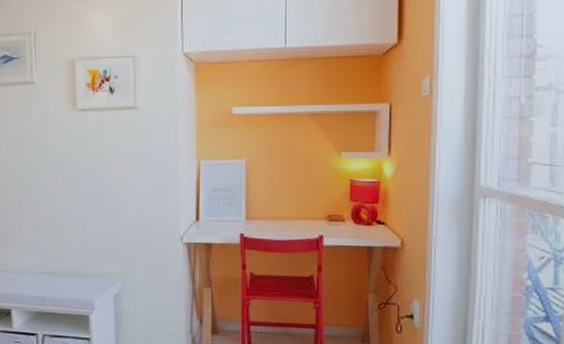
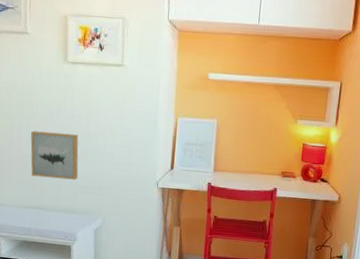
wall art: none [41,187,93,240] -> present [30,131,79,180]

